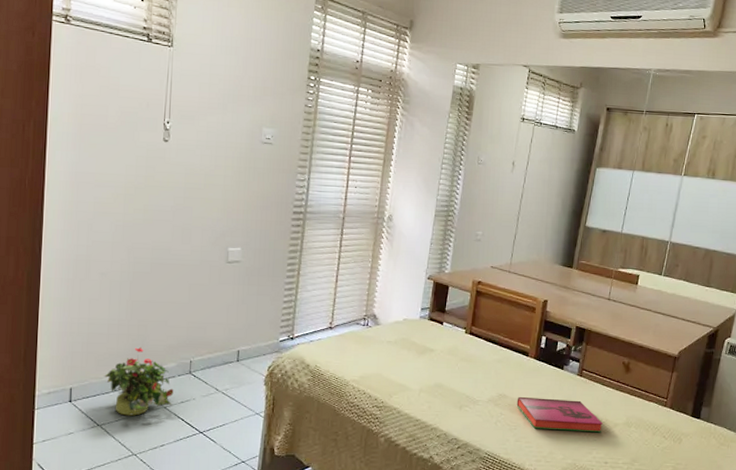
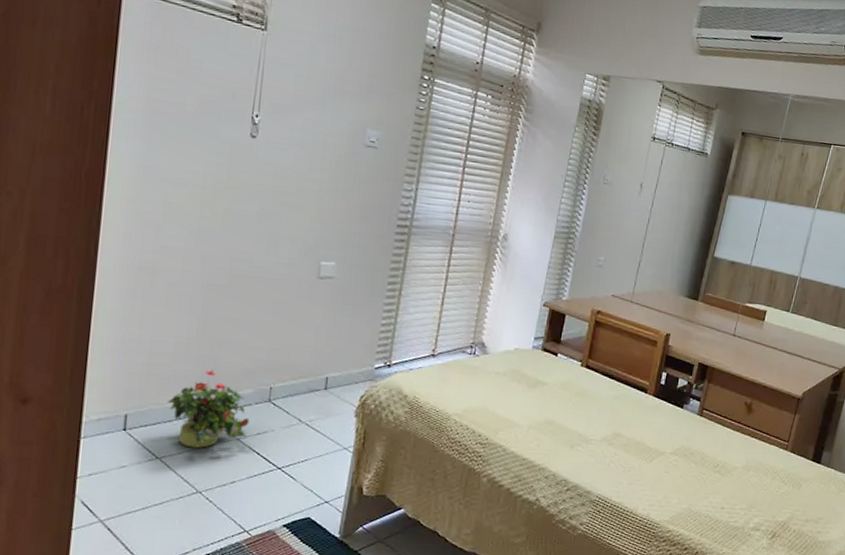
hardback book: present [516,396,603,433] -> none [632,436,721,476]

